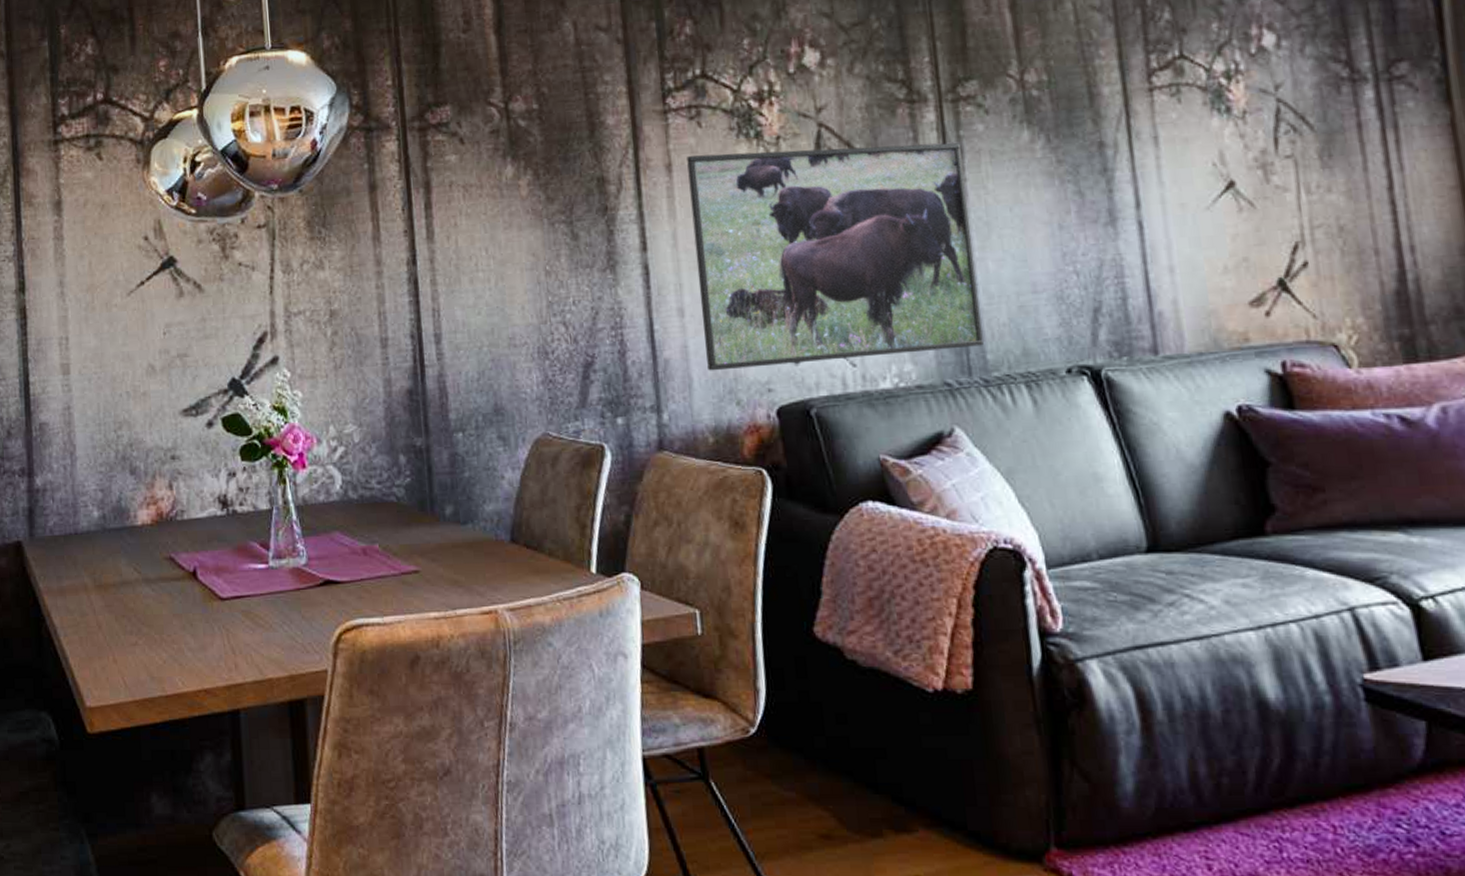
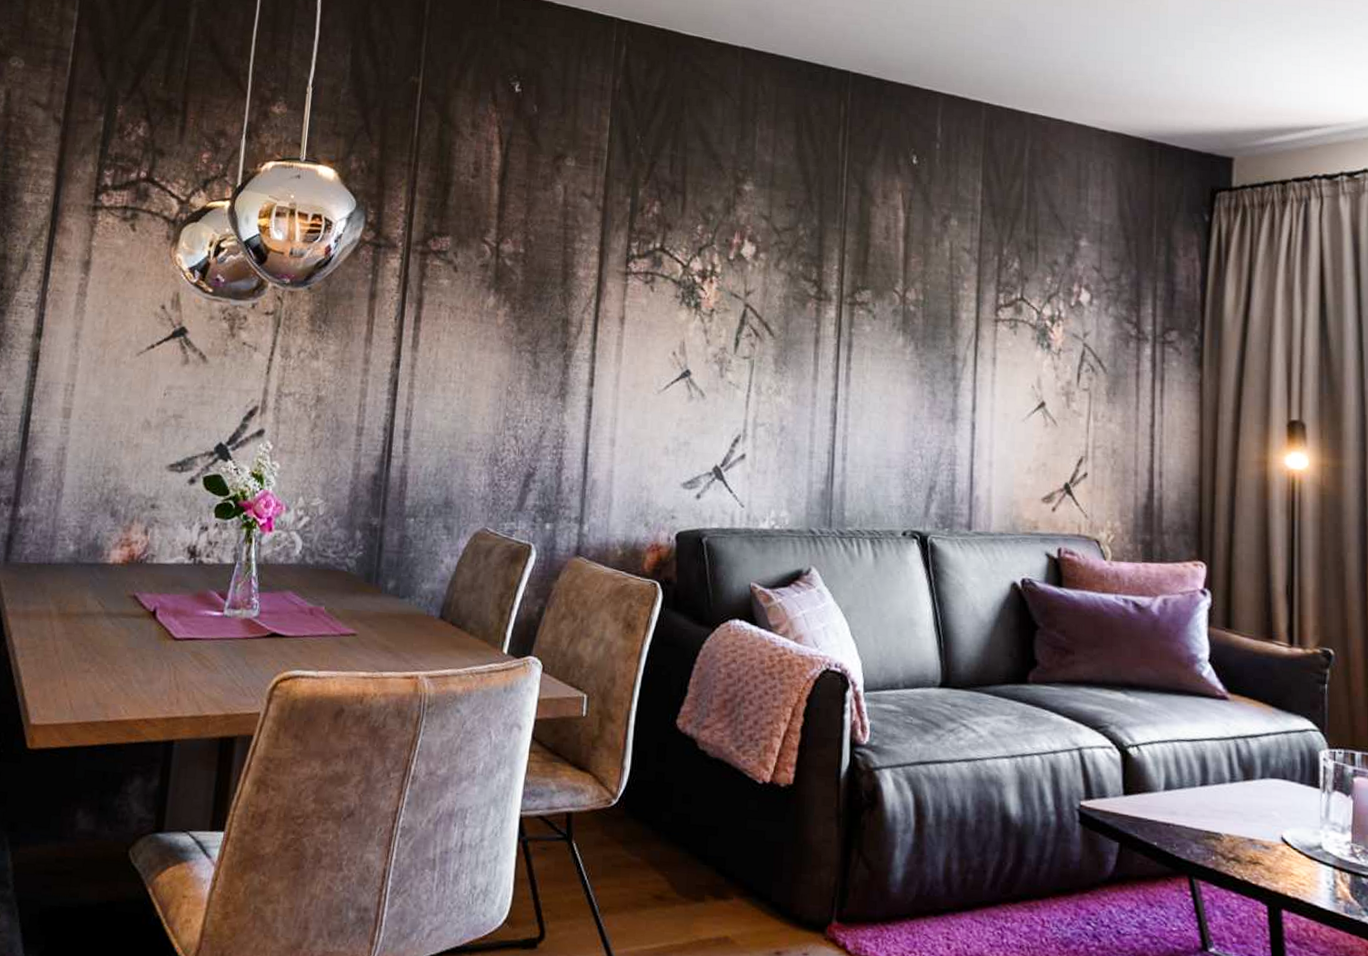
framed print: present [687,143,984,371] -> none [627,313,850,505]

